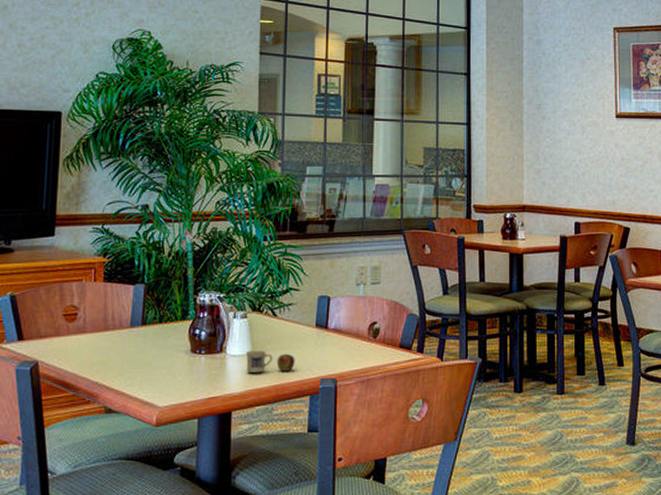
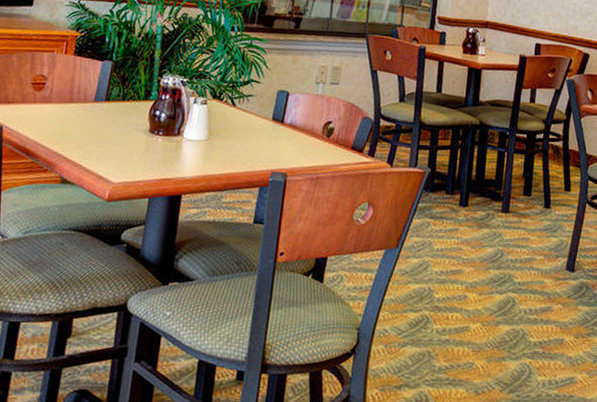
mug: present [246,350,295,373] -> none [200,137,249,161]

